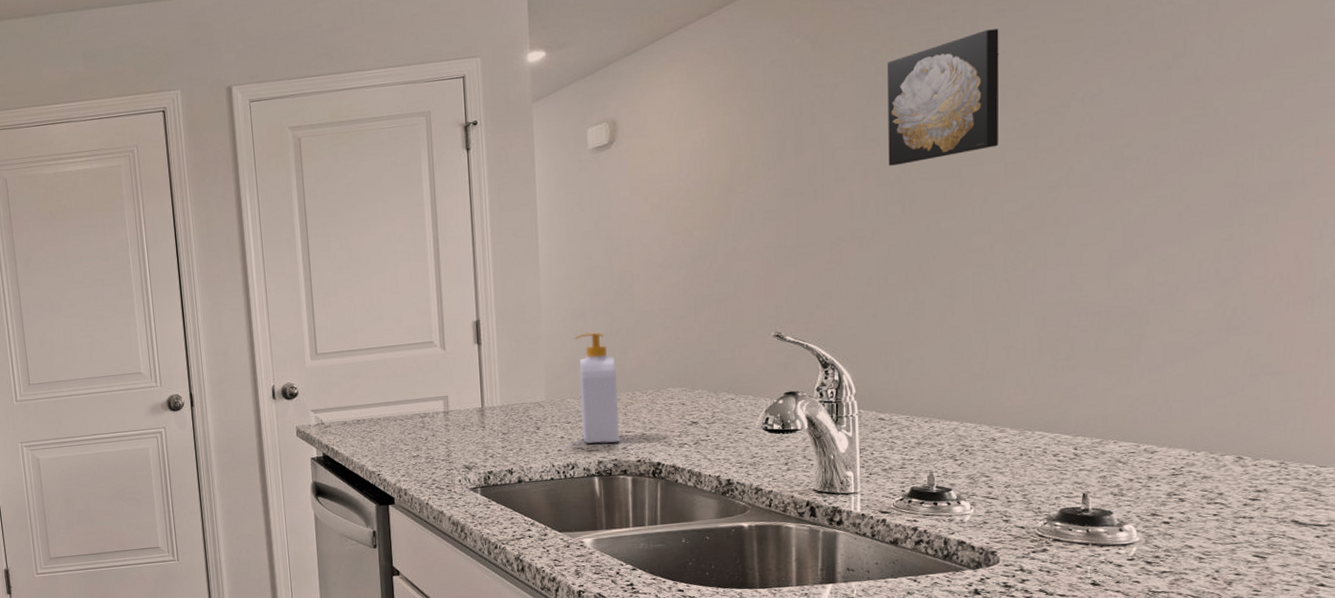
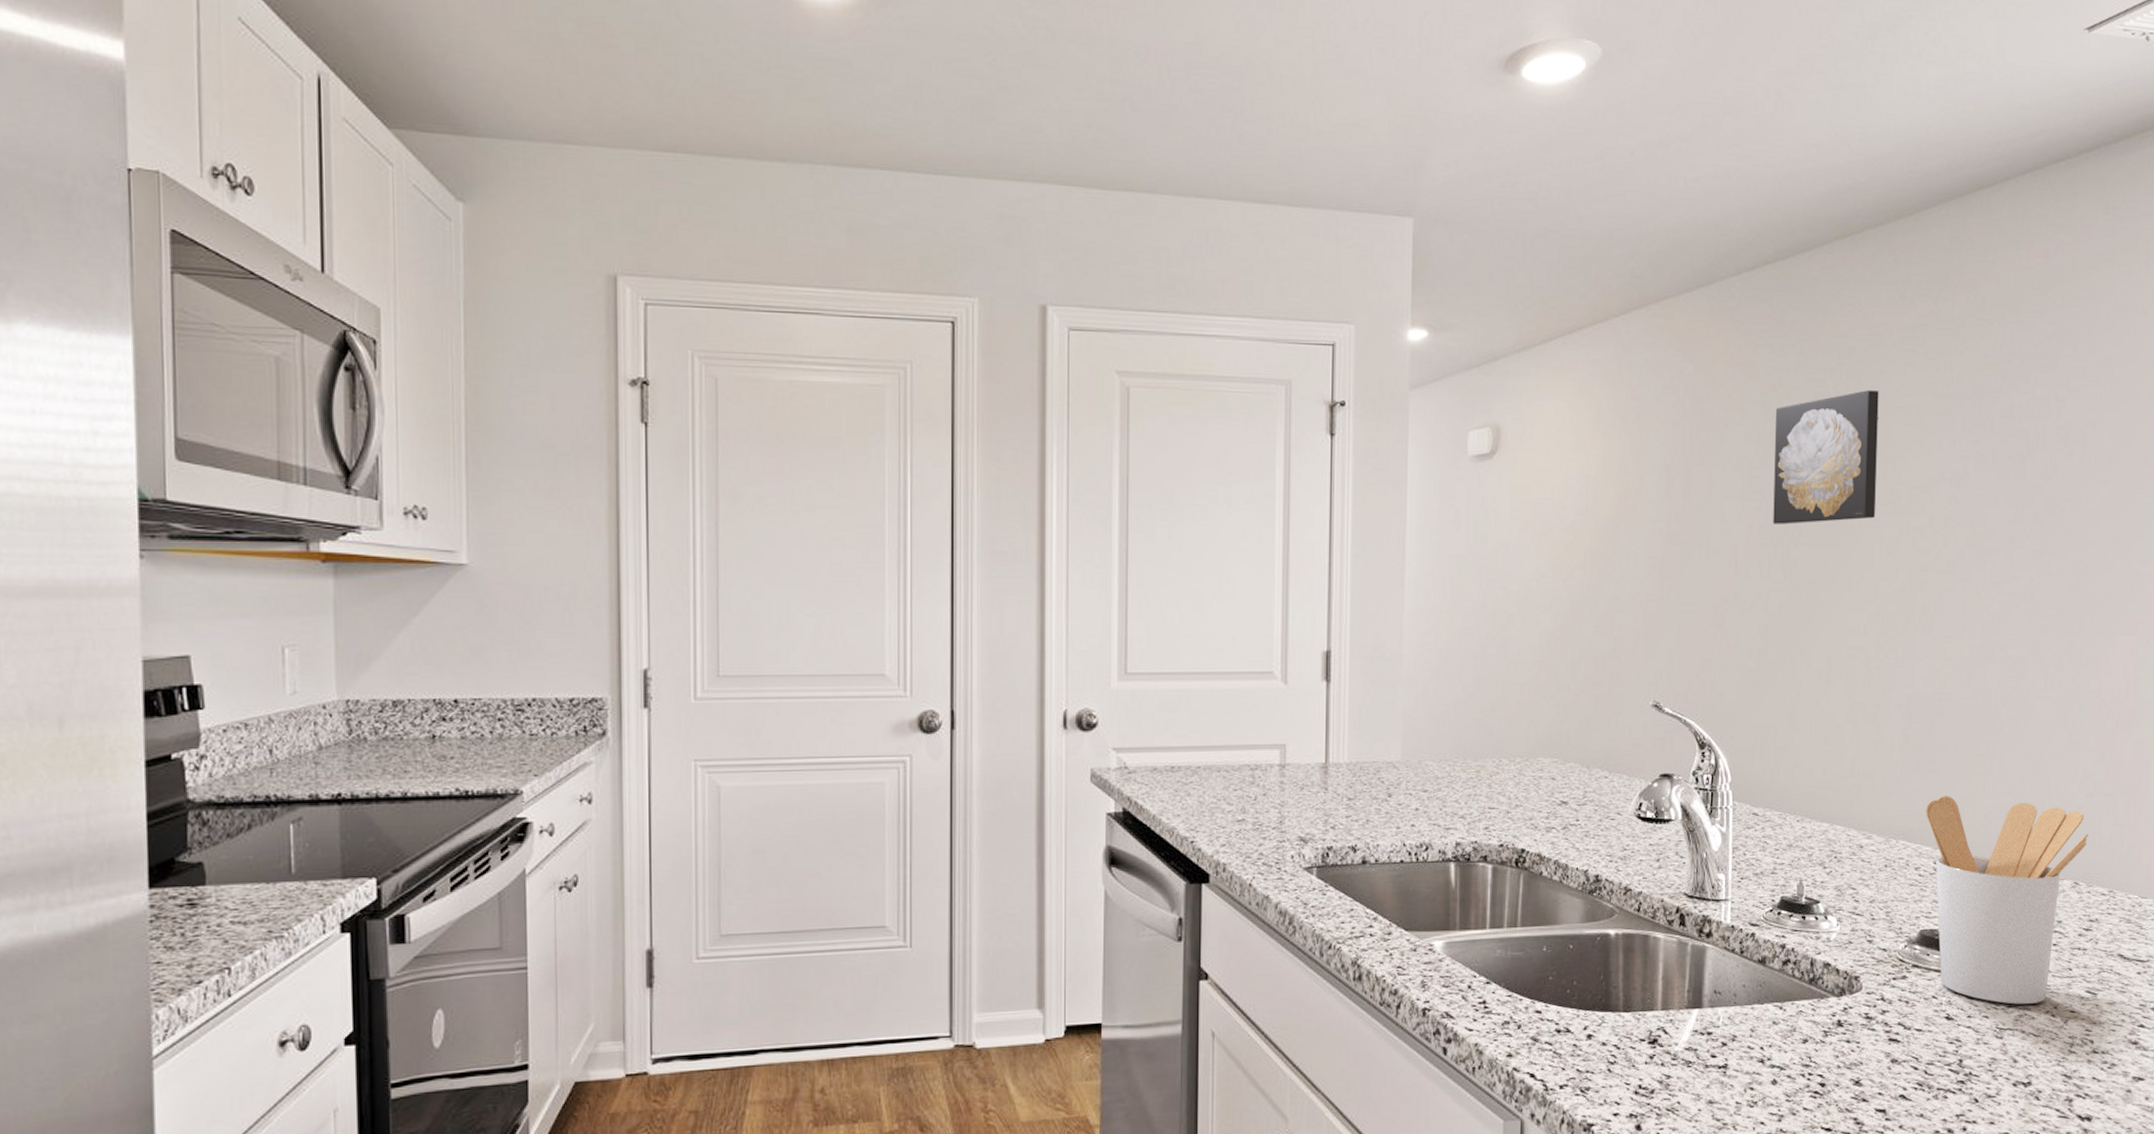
soap bottle: present [574,332,620,444] -> none [1438,680,1483,821]
utensil holder: none [1063,388,1254,570] -> present [1925,796,2089,1005]

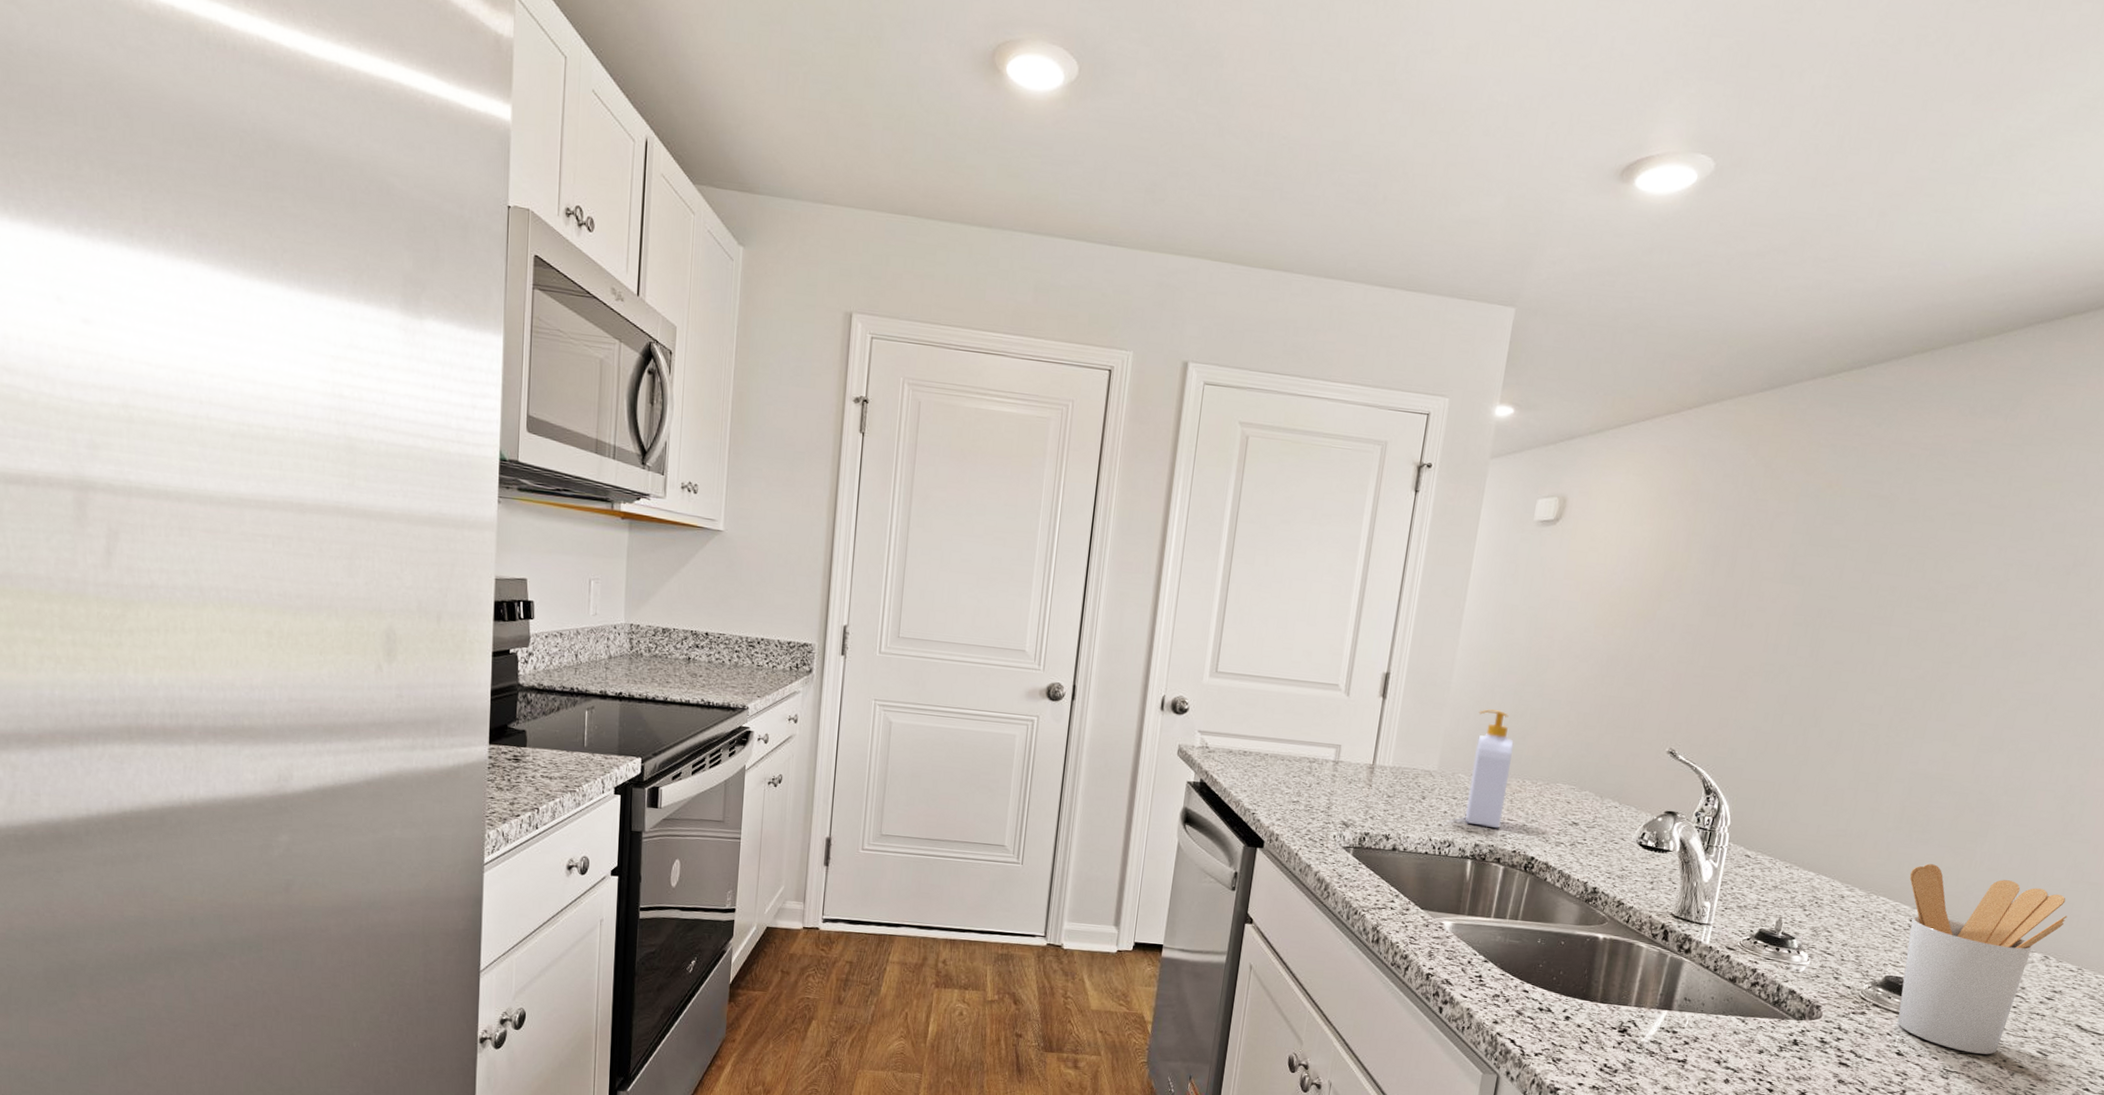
soap bottle: none [1438,680,1483,821] -> present [1465,709,1514,829]
wall art: present [1773,390,1879,524] -> none [1808,494,1933,612]

